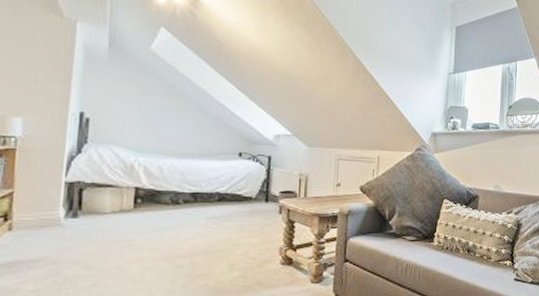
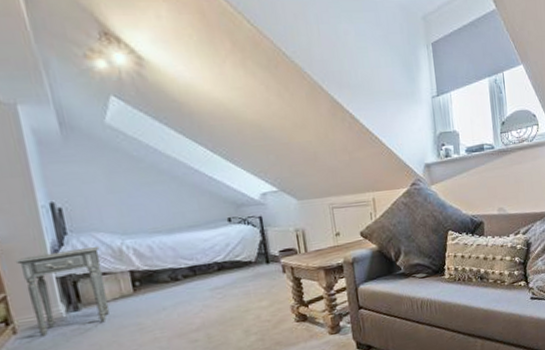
side table: none [32,157,114,238] -> present [15,245,110,337]

